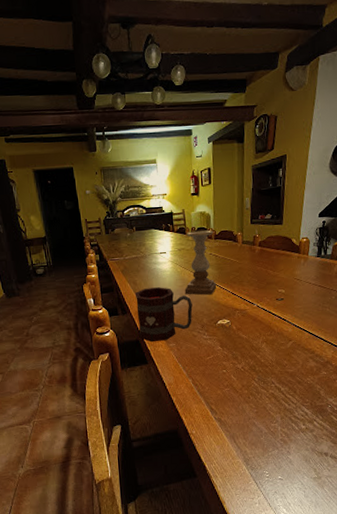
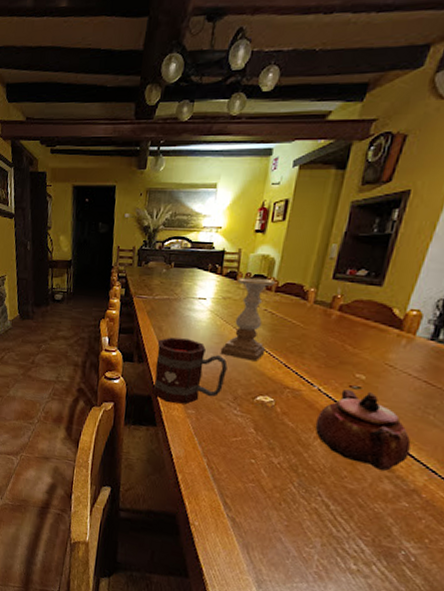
teapot: none [260,300,320,354] -> present [315,389,411,471]

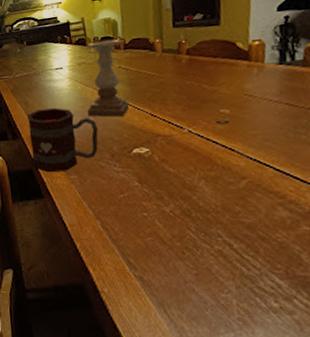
teapot: present [315,389,411,471] -> none [195,123,294,198]

